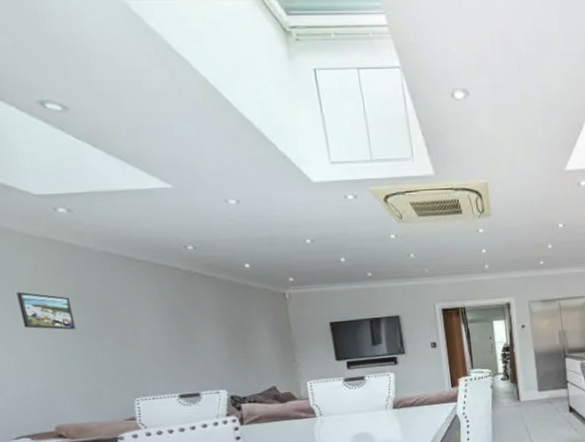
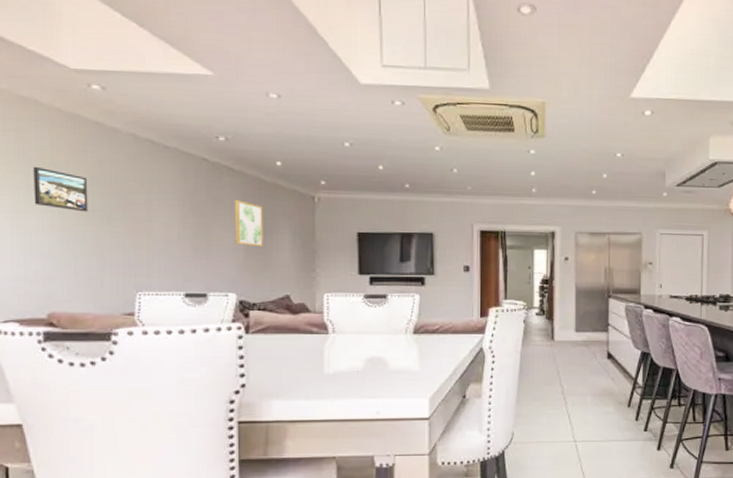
wall art: none [211,303,244,346] -> present [234,200,263,248]

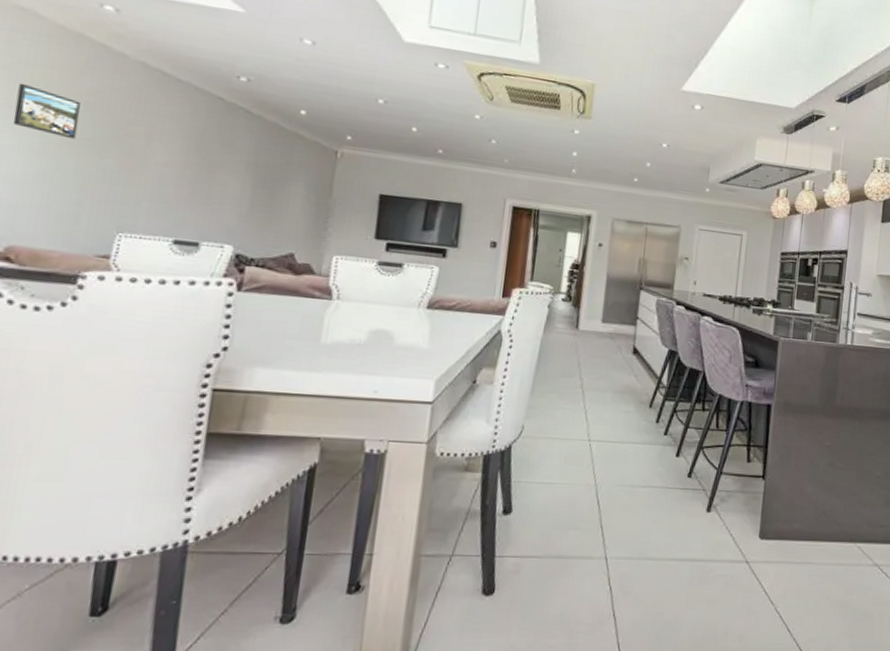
wall art: present [234,200,263,248] -> none [241,145,279,199]

